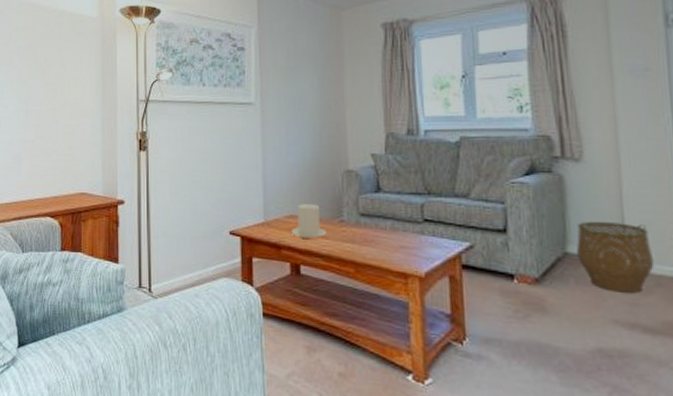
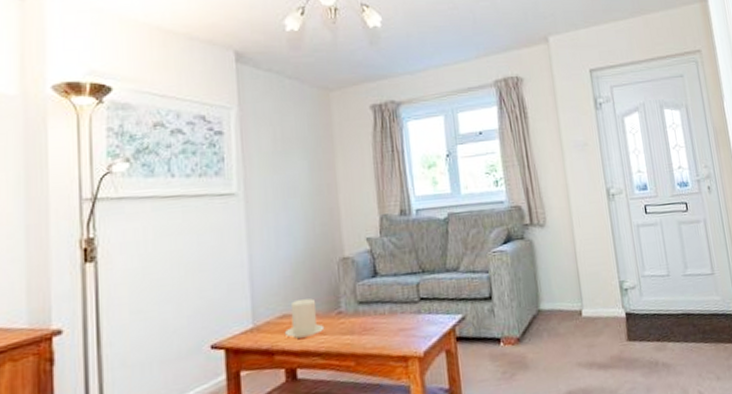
basket: present [576,220,655,293] -> none [546,276,602,339]

